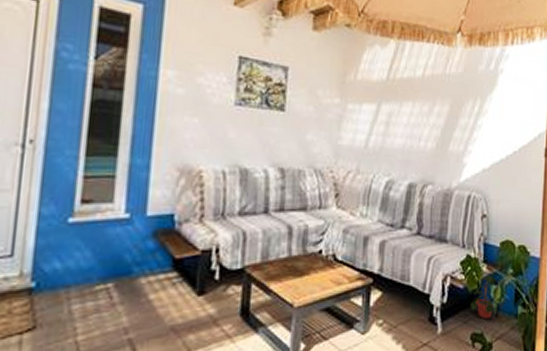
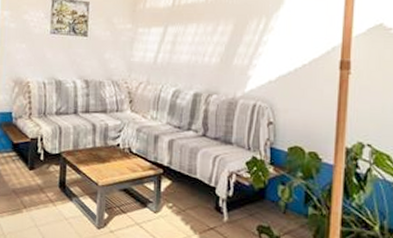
potted plant: present [470,274,507,320] -> none [256,175,296,215]

